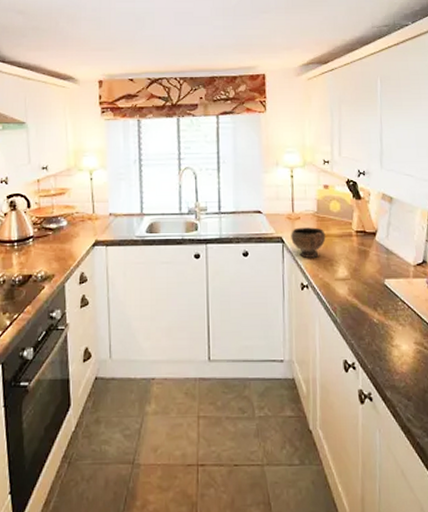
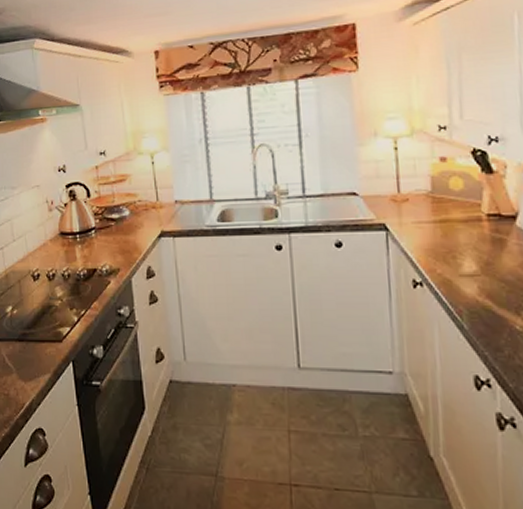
bowl: present [291,227,326,258] -> none [397,210,445,249]

